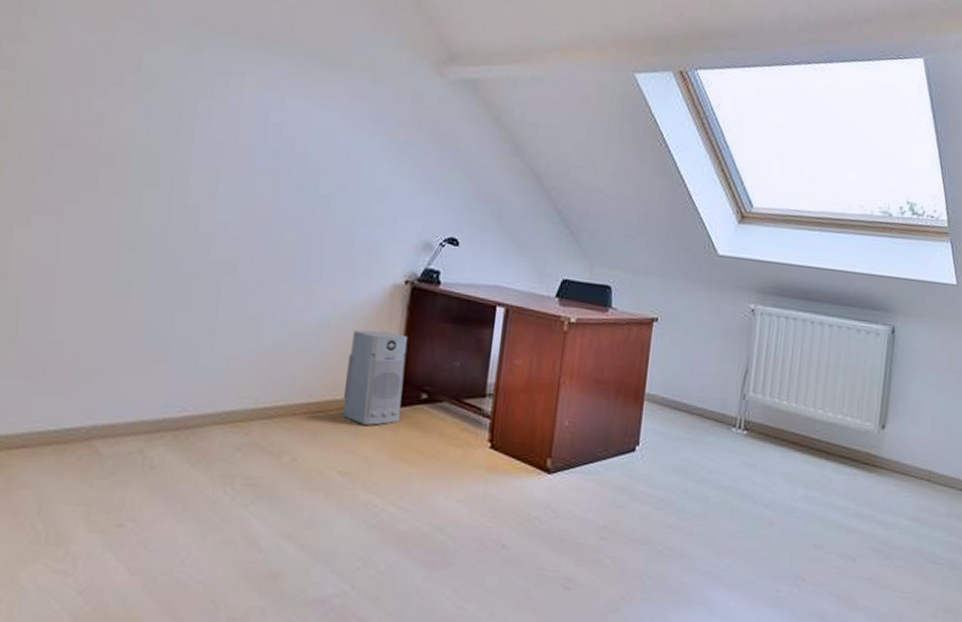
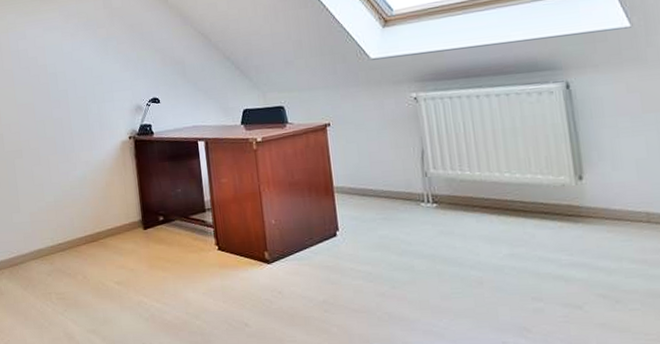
air purifier: present [342,329,408,425] -> none [103,175,149,246]

